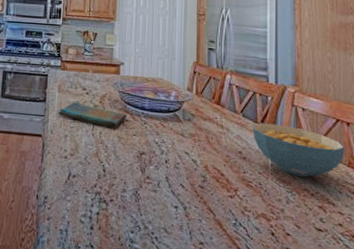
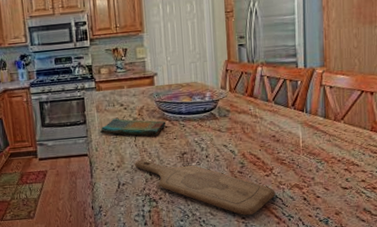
cutting board: none [89,151,239,242] -> present [135,159,276,216]
cereal bowl: present [252,123,345,178] -> none [284,104,369,148]

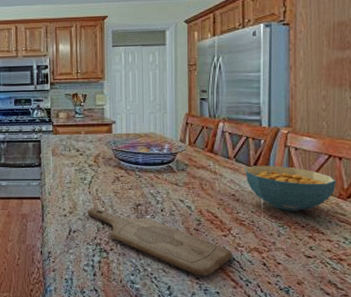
dish towel: present [99,118,166,136] -> none [54,164,122,184]
cereal bowl: none [284,104,369,148] -> present [245,165,337,212]

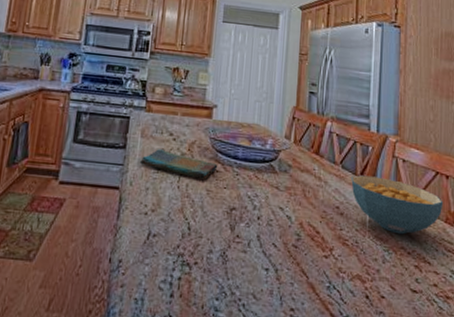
dish towel: none [54,164,122,184] -> present [139,149,218,180]
cutting board: present [87,207,233,277] -> none [172,207,334,308]

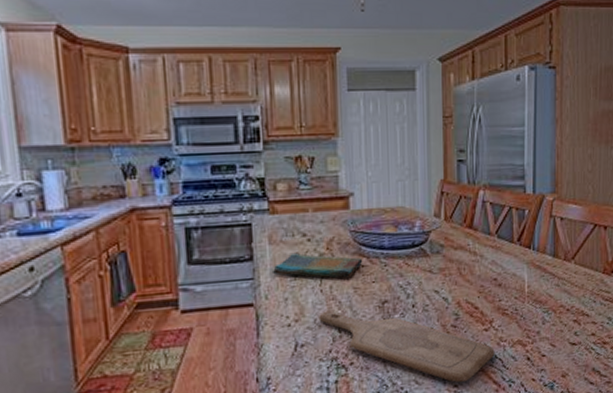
cutting board: none [172,207,334,308] -> present [319,310,495,383]
cereal bowl: present [351,175,444,235] -> none [508,240,601,294]

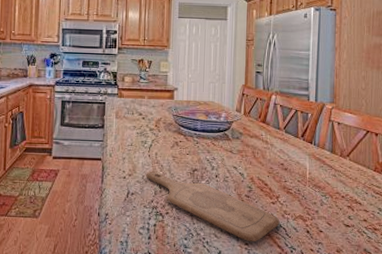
dish towel: present [271,253,363,278] -> none [116,127,181,149]

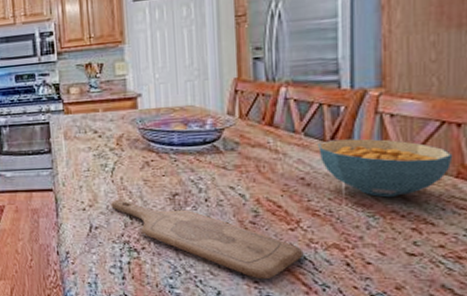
cereal bowl: none [293,137,373,183] -> present [318,138,453,198]

